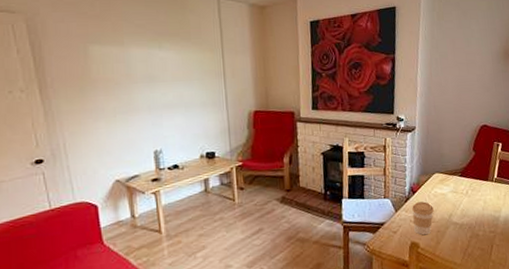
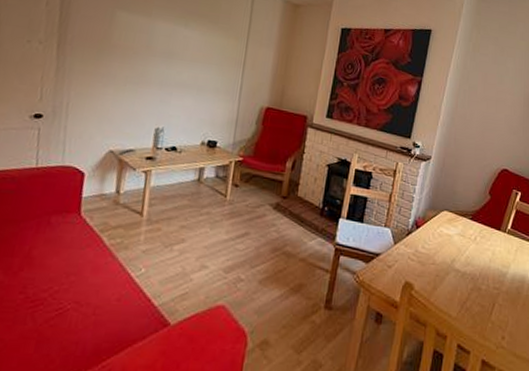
coffee cup: present [412,201,434,236] -> none [411,238,436,277]

